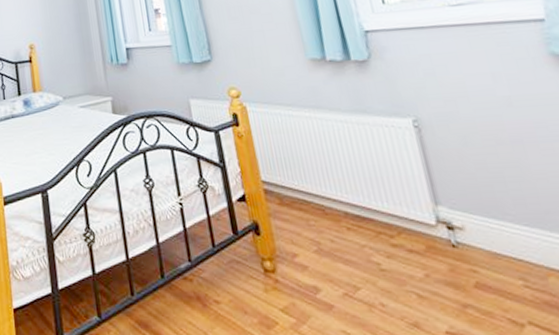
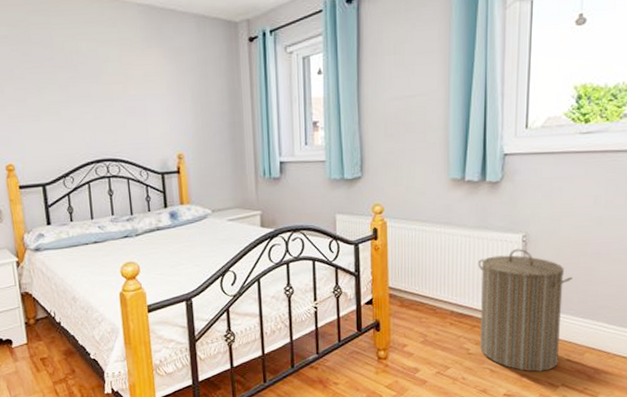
laundry hamper: none [364,135,513,302] -> present [477,248,572,373]

